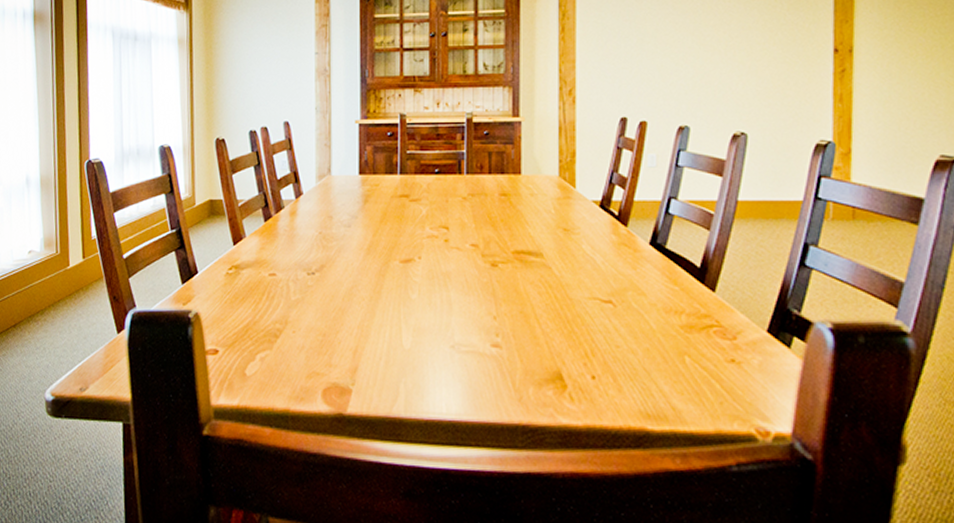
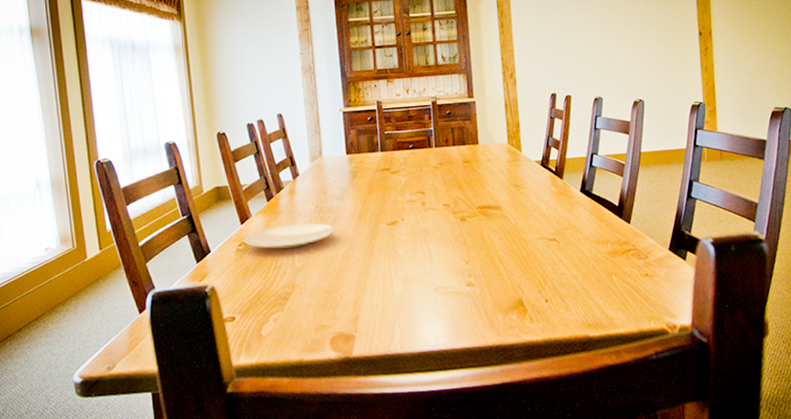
plate: none [234,250,339,278] -> present [243,223,335,249]

